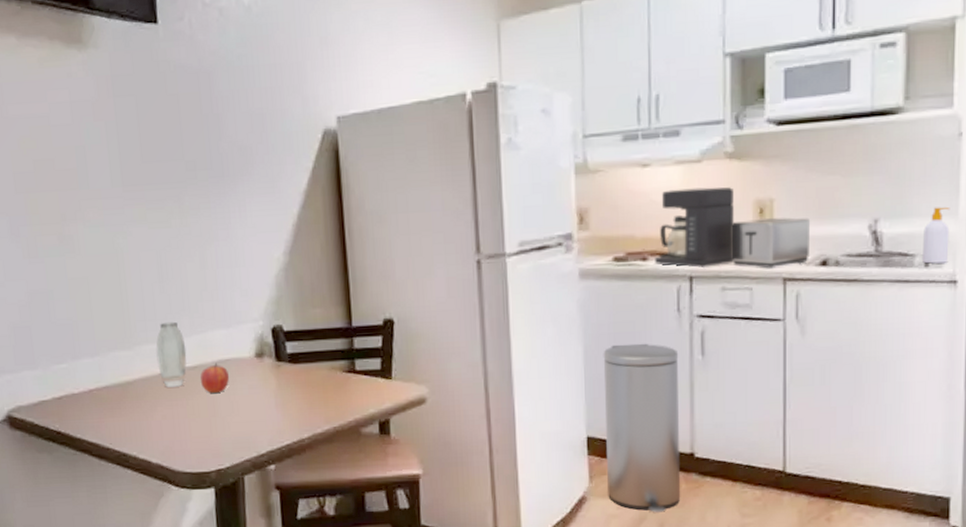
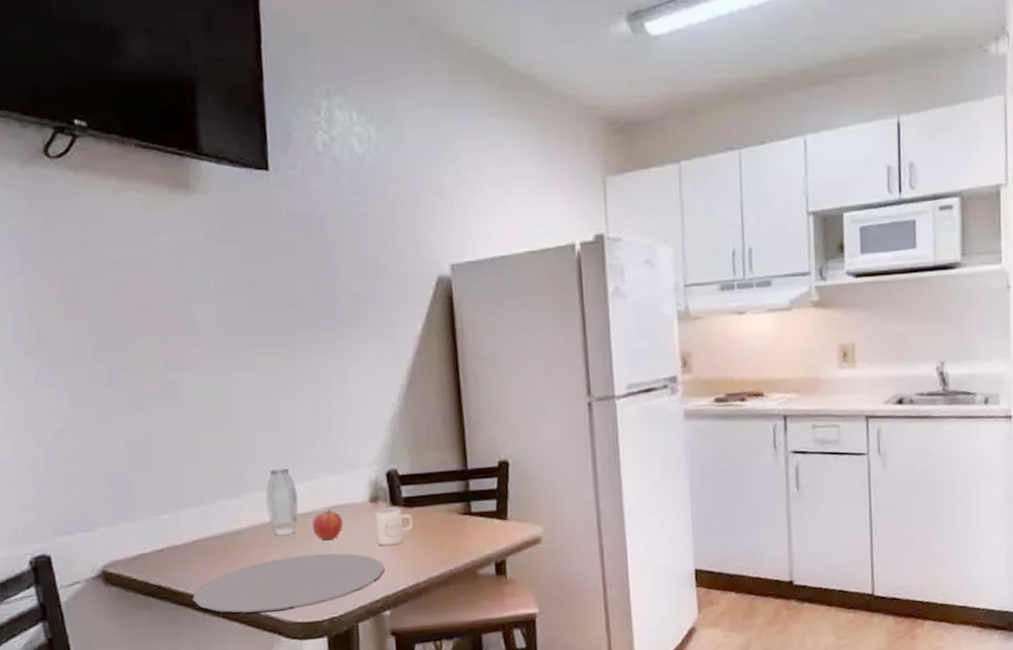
placemat: none [89,406,270,462] -> present [192,553,385,614]
mug: none [260,363,298,401] -> present [374,507,414,546]
pedal bin: present [603,343,681,513] -> none [707,478,782,640]
coffee maker: present [655,187,734,268] -> none [752,333,823,407]
toaster: present [732,217,810,268] -> none [820,360,887,407]
soap bottle: present [923,206,950,264] -> none [982,350,1004,401]

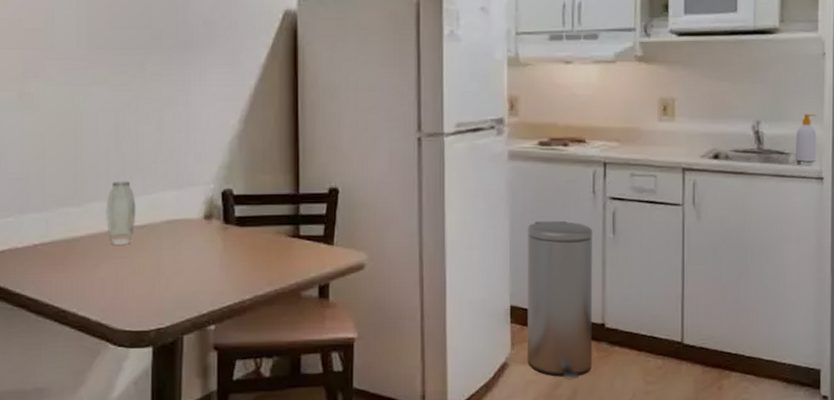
placemat: present [192,553,385,614] -> none [28,266,213,319]
fruit: present [313,508,344,540] -> none [148,222,177,252]
mug: present [374,507,414,546] -> none [207,225,244,262]
pedal bin: none [707,478,782,640] -> present [527,220,593,379]
soap bottle: none [982,350,1004,401] -> present [796,114,817,162]

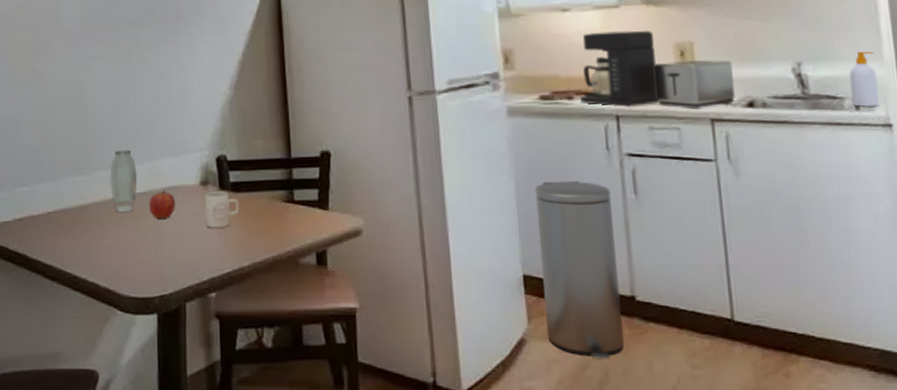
fruit: none [148,222,177,252] -> present [149,189,176,219]
mug: none [207,225,244,262] -> present [204,191,240,229]
coffee maker: none [574,85,642,155] -> present [580,30,659,107]
toaster: none [640,114,704,158] -> present [654,59,735,108]

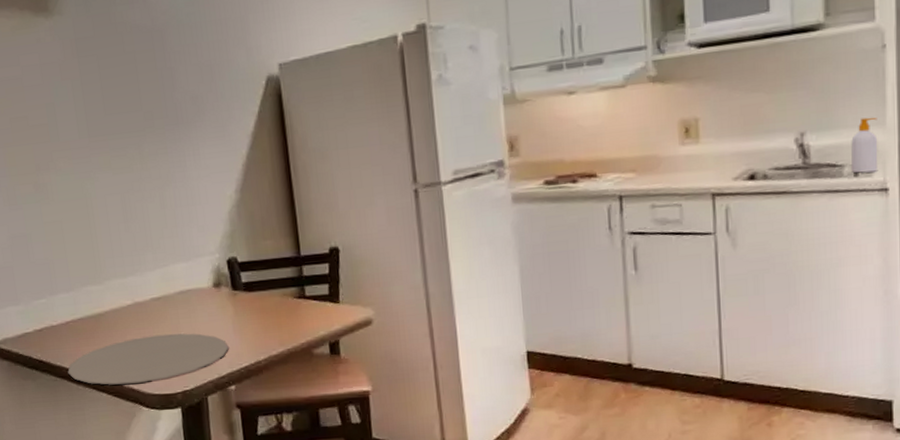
placemat: none [43,232,212,285] -> present [68,333,229,385]
vase: present [110,149,138,212] -> none [123,257,152,318]
fruit: present [149,189,176,219] -> none [164,293,191,321]
mug: present [204,191,240,229] -> none [218,291,253,327]
pedal bin: present [534,180,625,359] -> none [538,261,621,422]
coffee maker: present [580,30,659,107] -> none [584,109,662,187]
toaster: present [654,59,735,108] -> none [659,134,737,185]

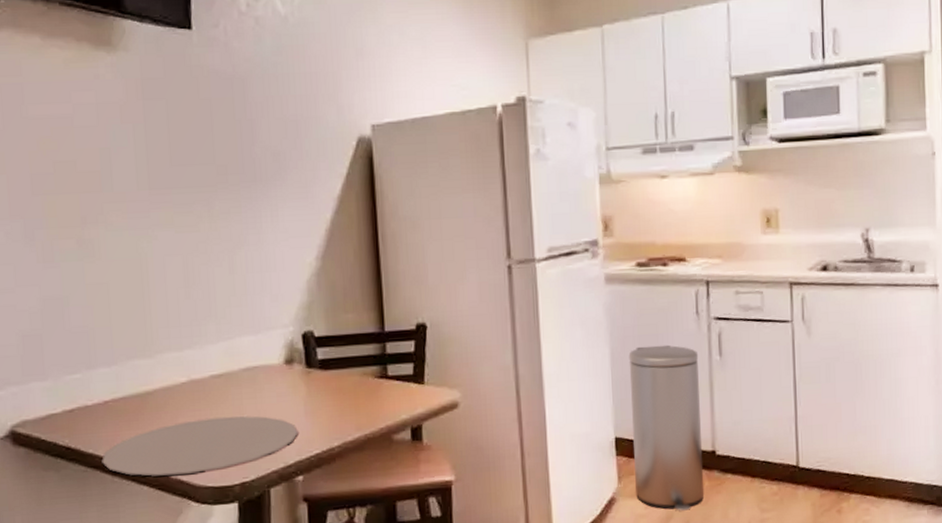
pedal bin: none [538,261,621,422] -> present [628,344,705,511]
soap bottle: present [851,117,878,174] -> none [908,217,930,269]

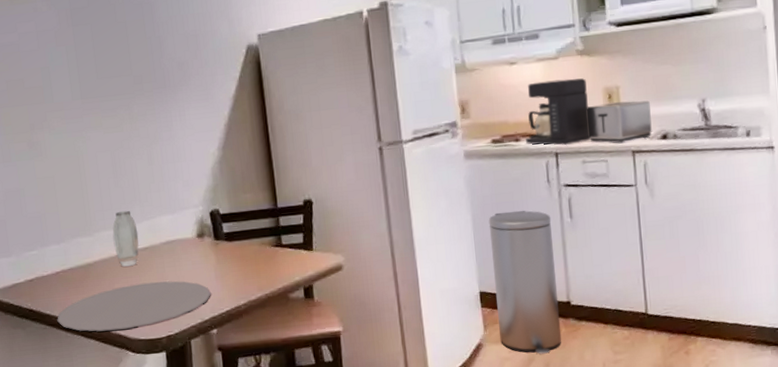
vase: none [179,328,212,397] -> present [112,210,139,267]
coffee maker: none [674,197,746,273] -> present [526,78,591,146]
toaster: none [743,226,812,273] -> present [587,100,652,143]

